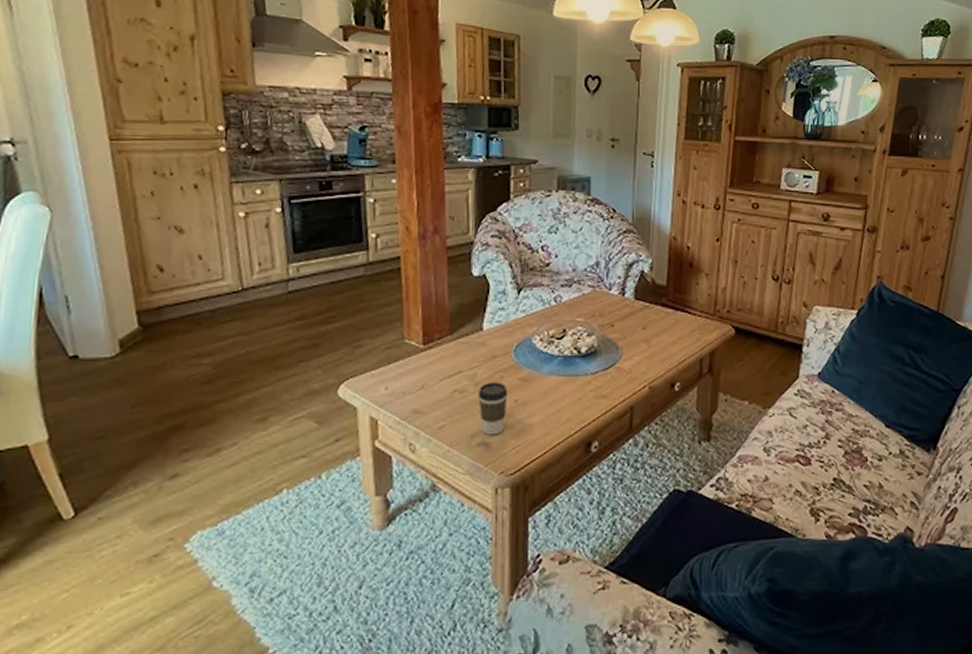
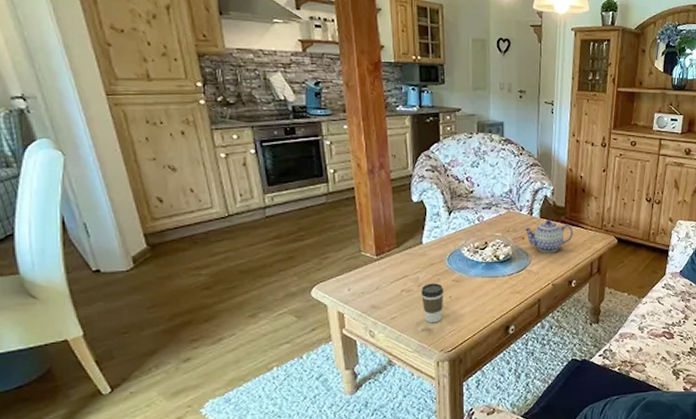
teapot: none [612,302,677,345] -> present [523,220,573,253]

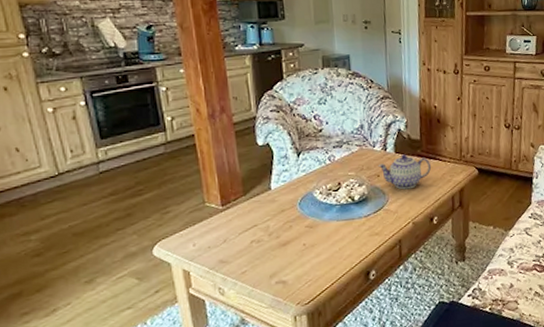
coffee cup: present [421,283,444,323] -> none [272,231,298,275]

